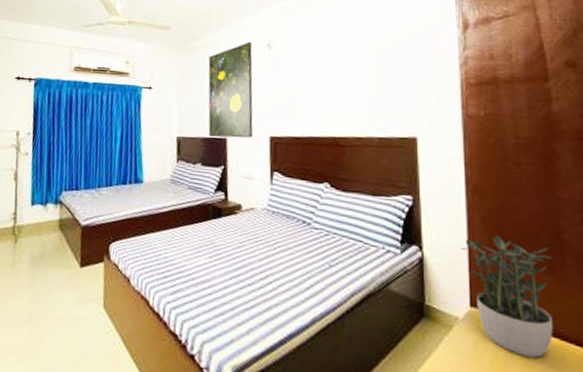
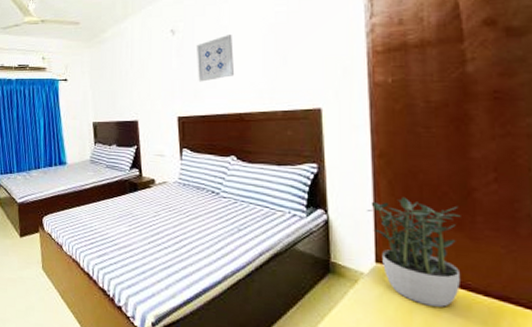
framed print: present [208,41,253,138] -> none [117,29,162,121]
wall art: none [293,53,331,101] -> present [197,34,235,82]

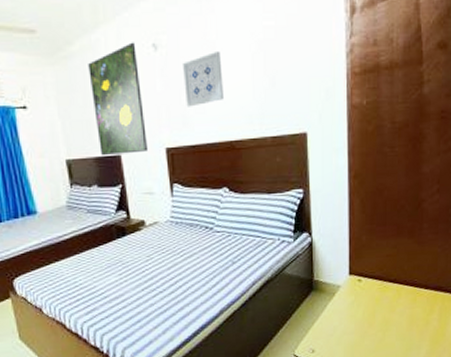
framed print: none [117,29,162,121] -> present [88,42,149,156]
potted plant: present [367,196,461,307] -> none [344,212,413,305]

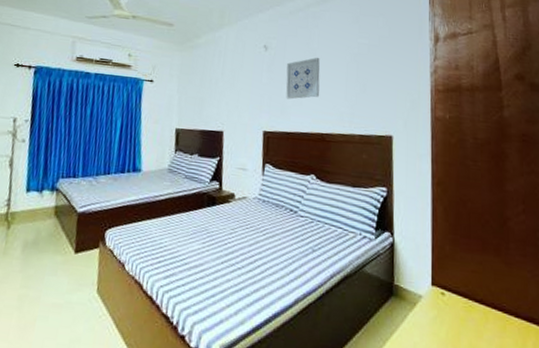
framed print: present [88,42,149,156] -> none [206,42,250,132]

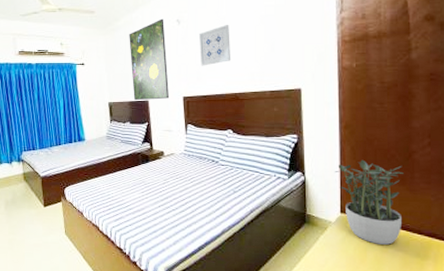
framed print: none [206,42,250,132] -> present [129,18,170,101]
potted plant: none [426,222,499,329] -> present [335,159,404,245]

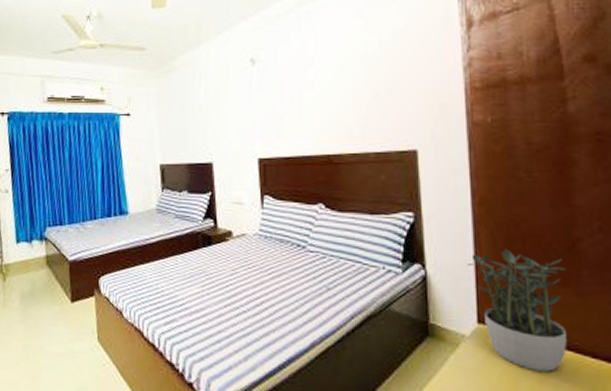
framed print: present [129,18,170,101] -> none [188,57,241,163]
wall art: present [199,24,231,66] -> none [280,65,323,119]

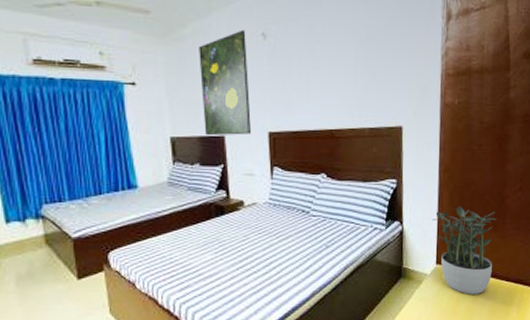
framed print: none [188,57,241,163] -> present [199,29,252,136]

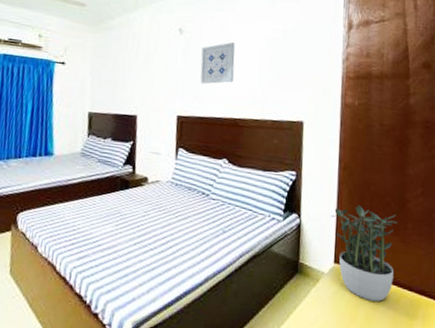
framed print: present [199,29,252,136] -> none [119,25,165,116]
wall art: none [289,44,327,95] -> present [200,42,235,84]

